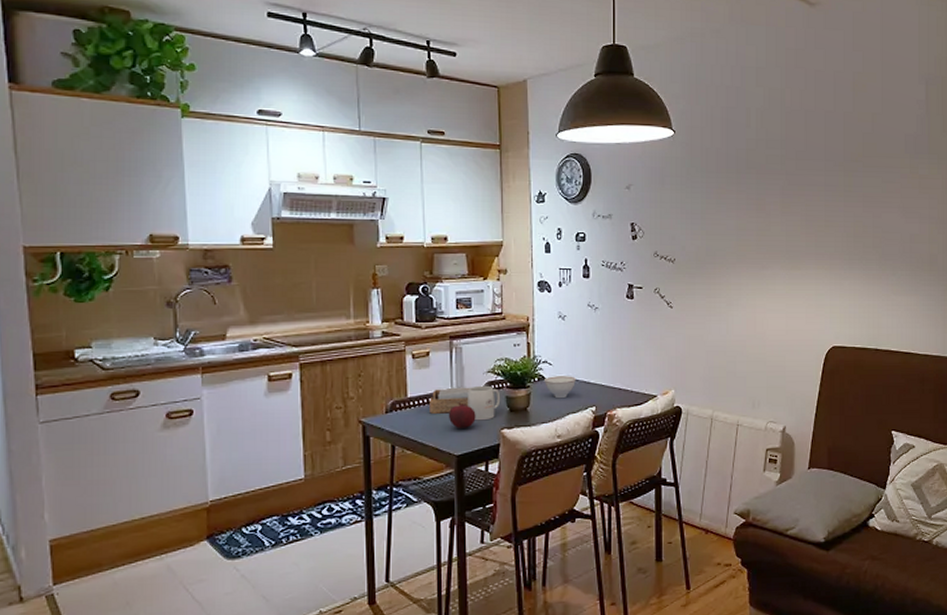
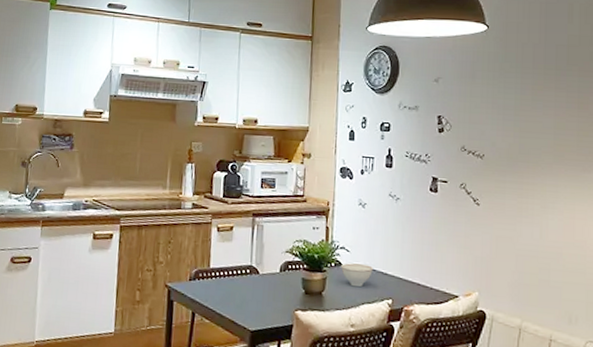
napkin holder: present [429,387,472,414] -> none [229,263,270,288]
fruit: present [448,402,476,428] -> none [245,278,272,305]
mug: present [467,385,501,421] -> none [264,264,297,300]

